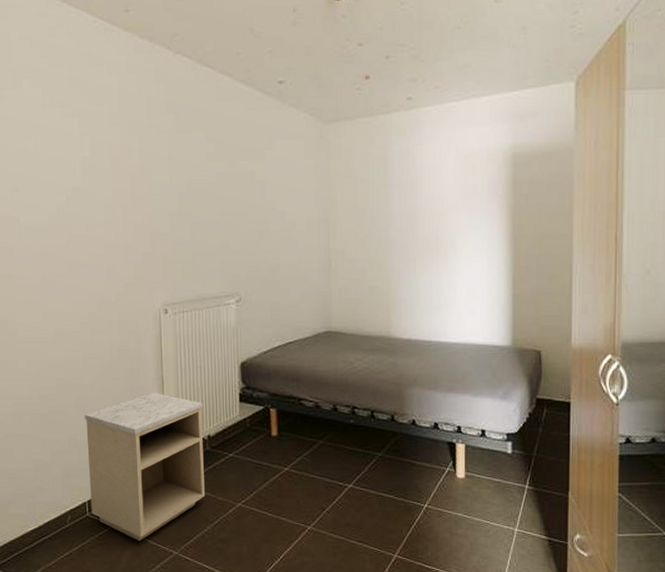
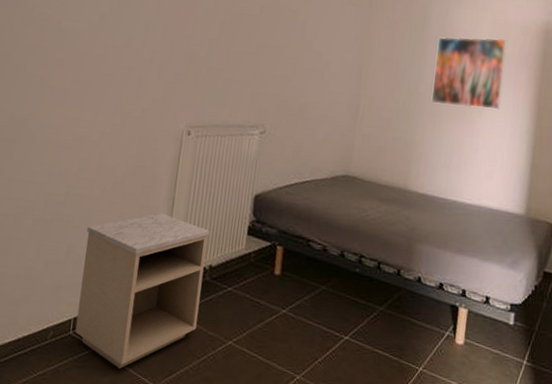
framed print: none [402,171,474,247] -> present [431,37,507,110]

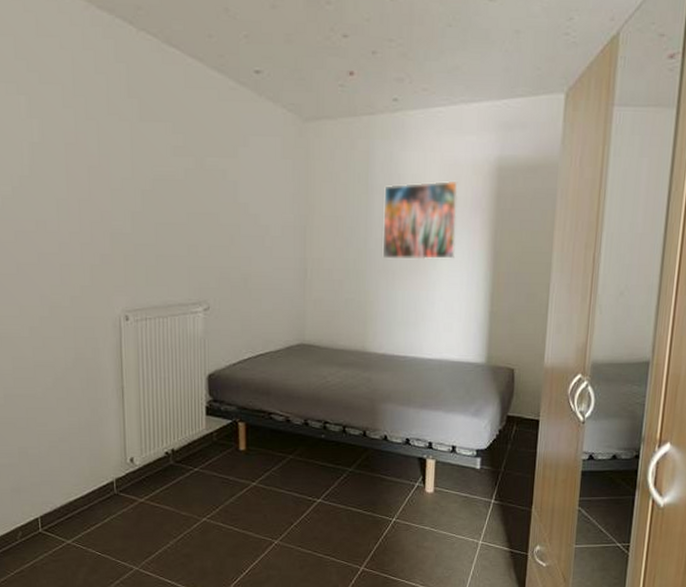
nightstand: present [75,212,210,369] -> none [36,403,168,557]

